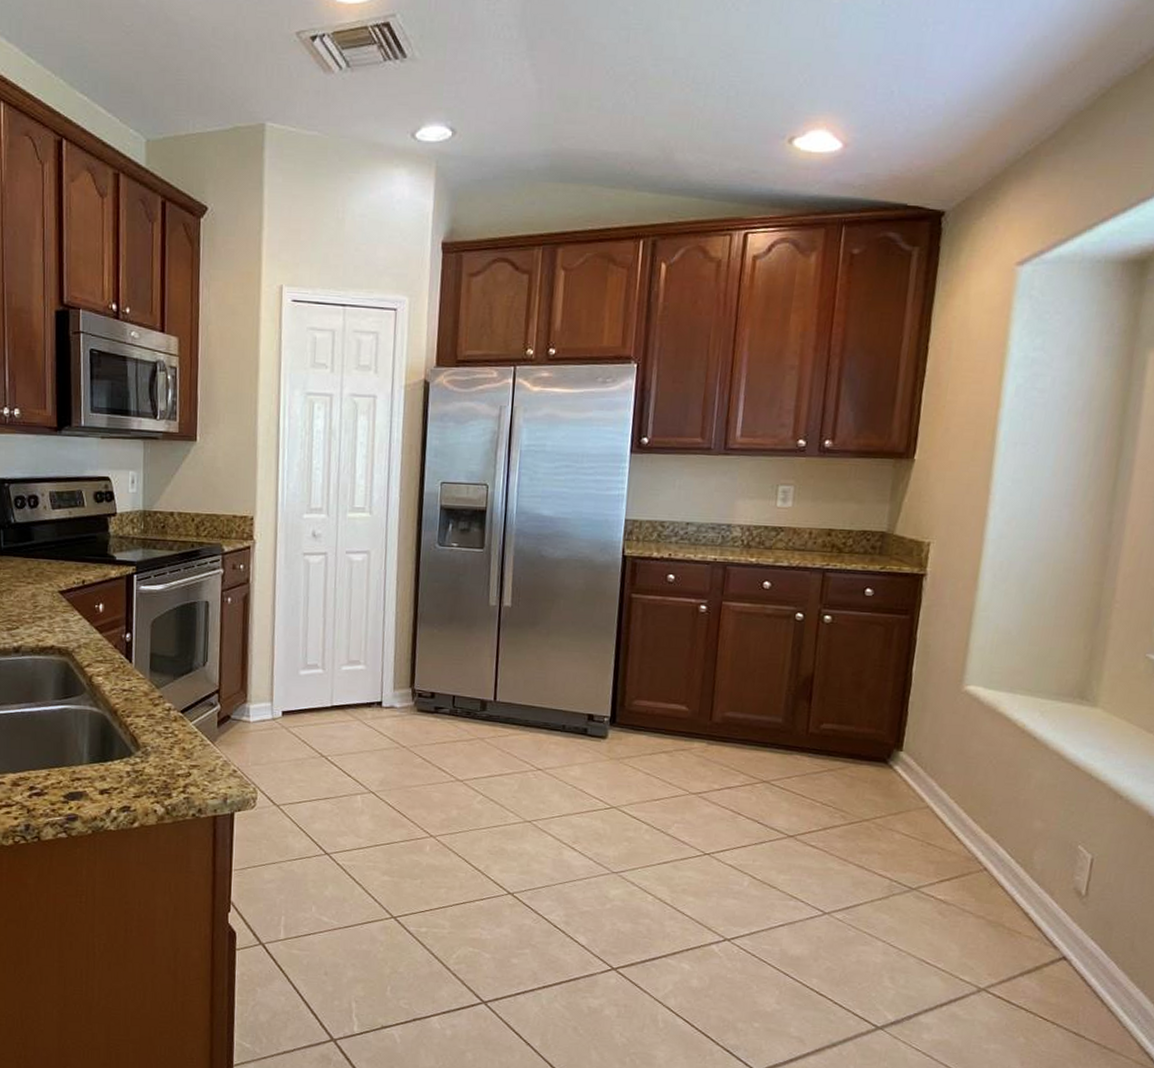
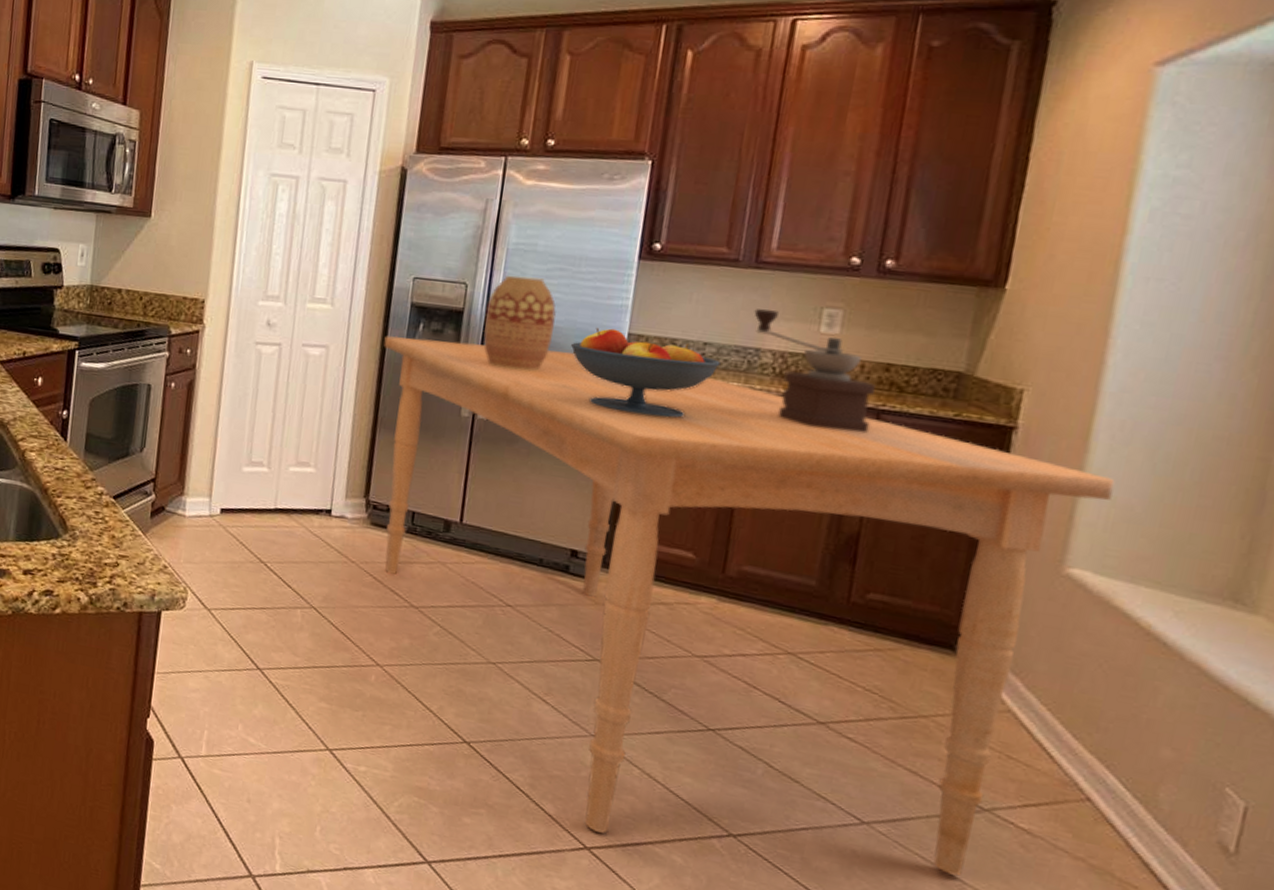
dining table: none [418,537,997,954] -> present [383,335,1115,876]
vase: none [504,474,565,560] -> present [483,275,556,372]
fruit bowl: none [579,515,701,592] -> present [571,327,721,419]
coffee grinder: none [725,490,821,590] -> present [754,309,875,433]

